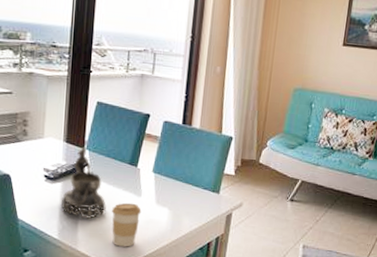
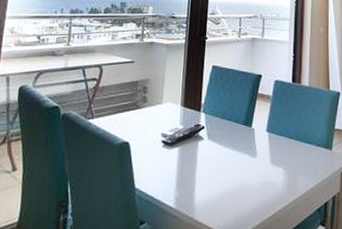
decorative bowl: present [60,147,106,220] -> none [177,110,223,185]
coffee cup: present [112,202,142,247] -> none [228,164,257,213]

